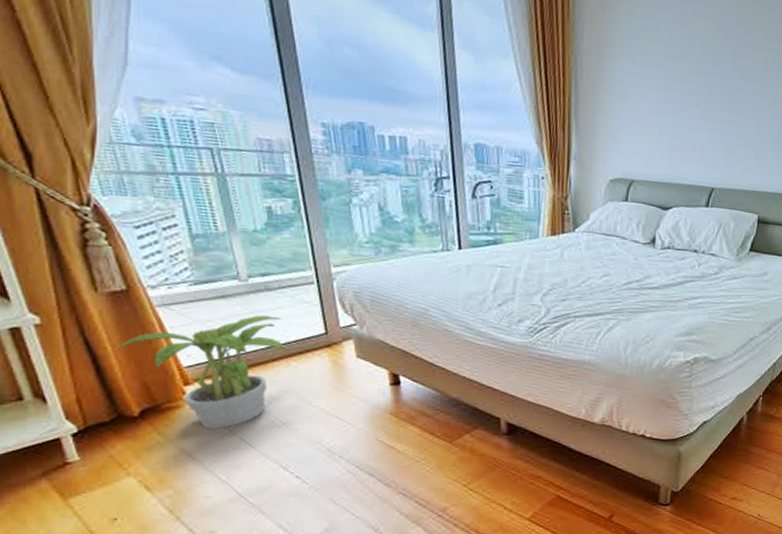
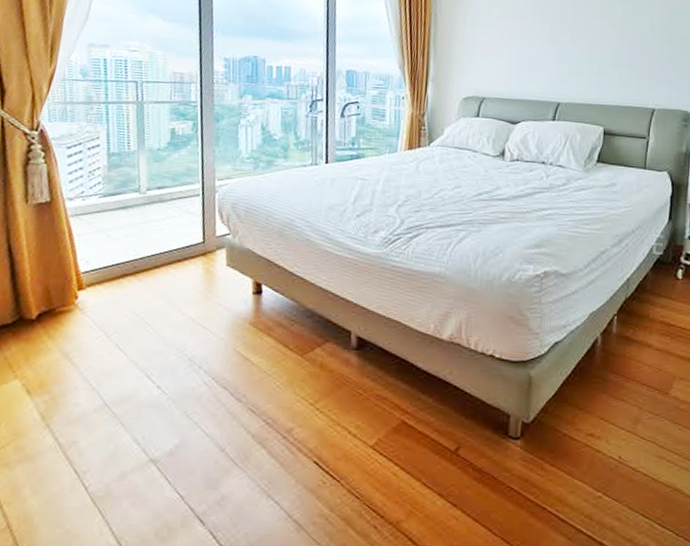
potted plant: present [119,315,289,429] -> none [34,224,170,334]

